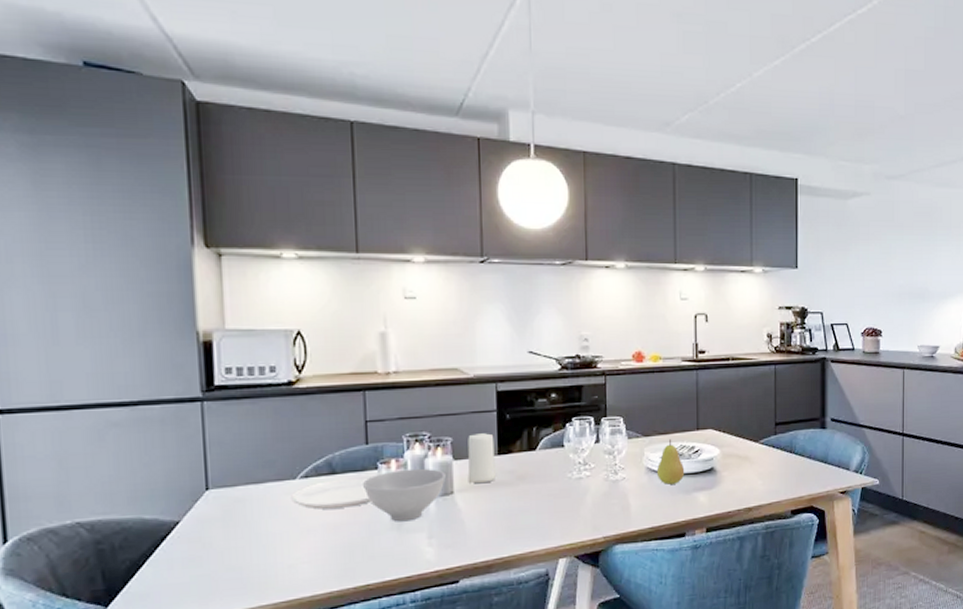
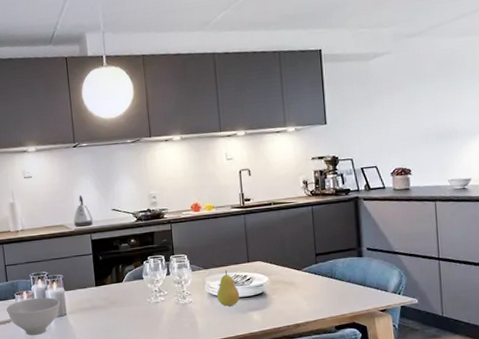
candle: present [467,433,496,484] -> none [73,271,95,308]
kettle: none [473,328,501,374] -> present [73,195,93,228]

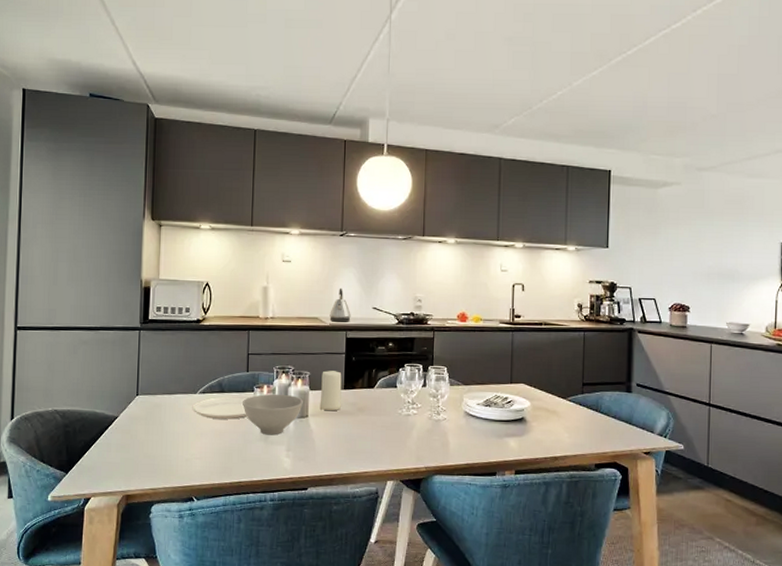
candle: none [73,271,95,308] -> present [319,370,342,411]
fruit: present [216,270,240,306] -> none [473,388,498,428]

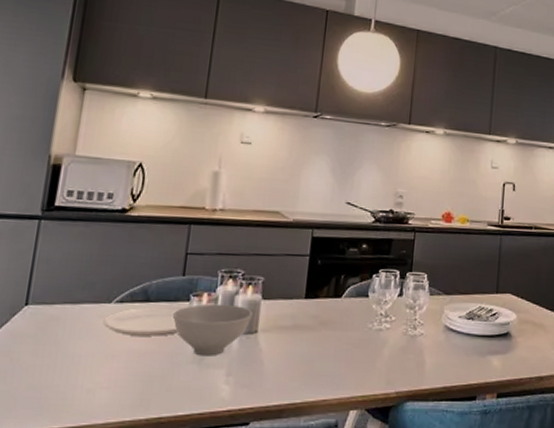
candle: present [319,370,342,411] -> none [273,276,304,326]
kettle: present [329,287,351,323] -> none [293,177,320,220]

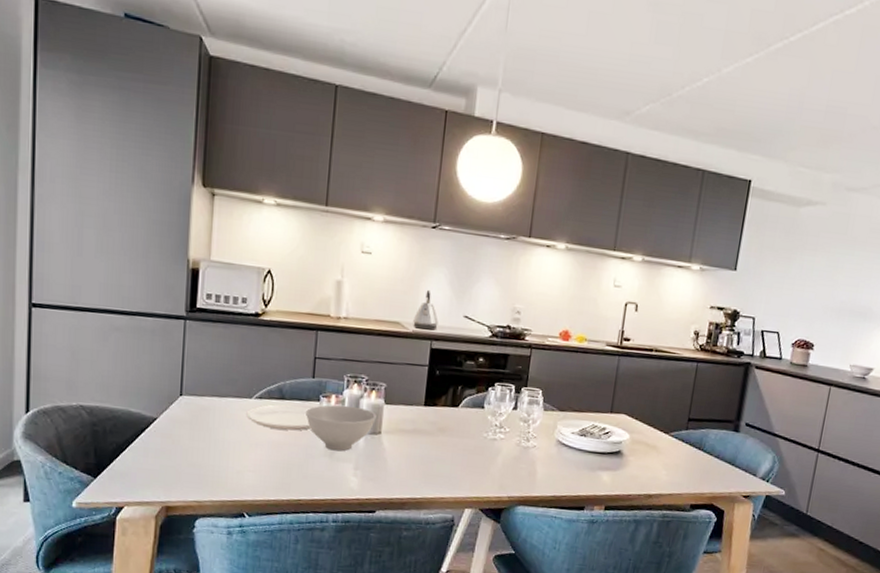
kettle: none [293,177,320,220] -> present [413,289,438,332]

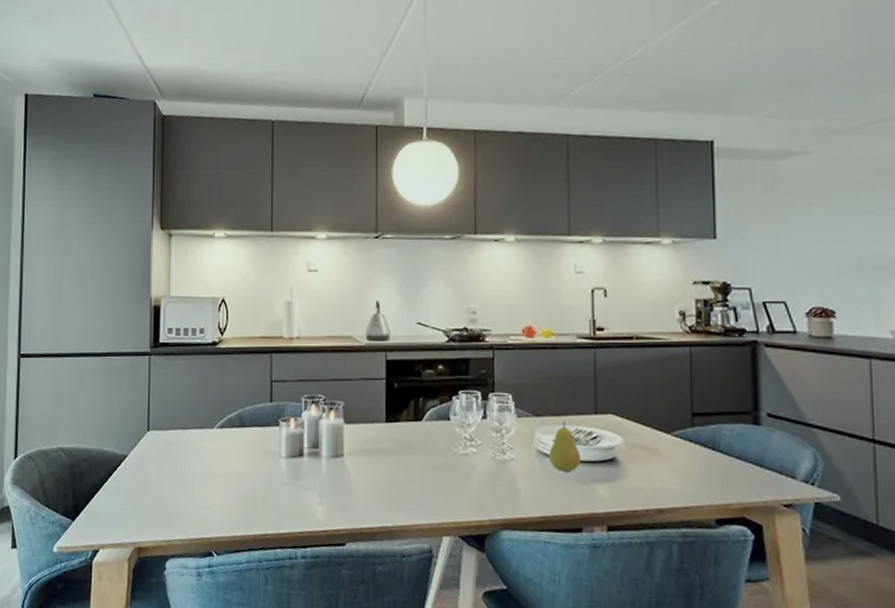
plate: present [246,404,313,431] -> none [209,431,273,459]
bowl: present [305,405,376,451] -> none [265,428,337,478]
fruit: none [565,416,593,460] -> present [548,421,582,472]

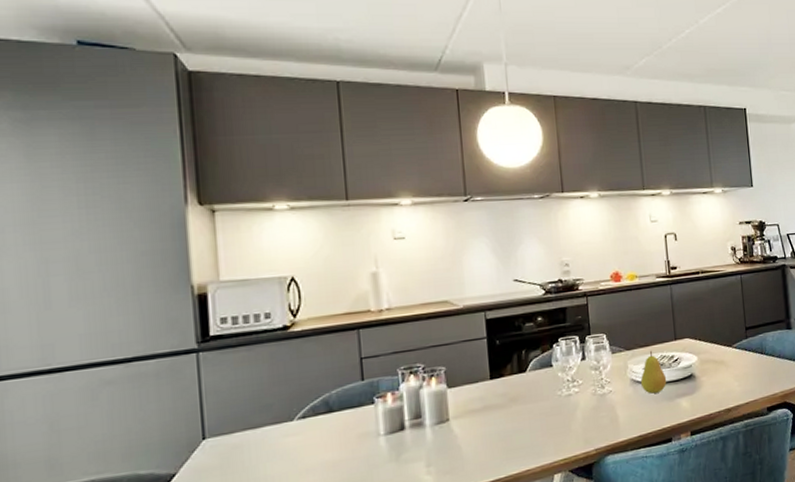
kettle: present [365,300,391,343] -> none [462,261,489,304]

